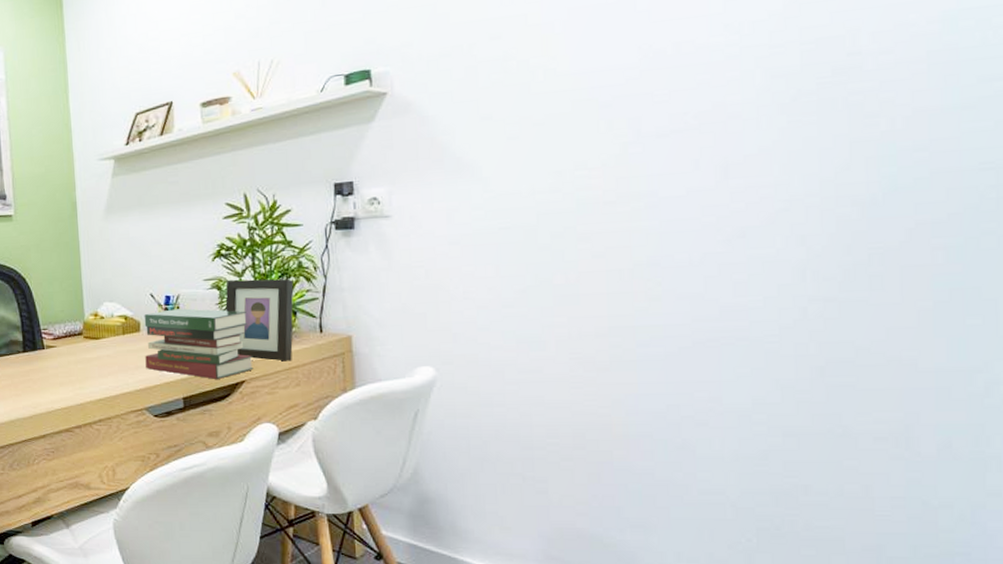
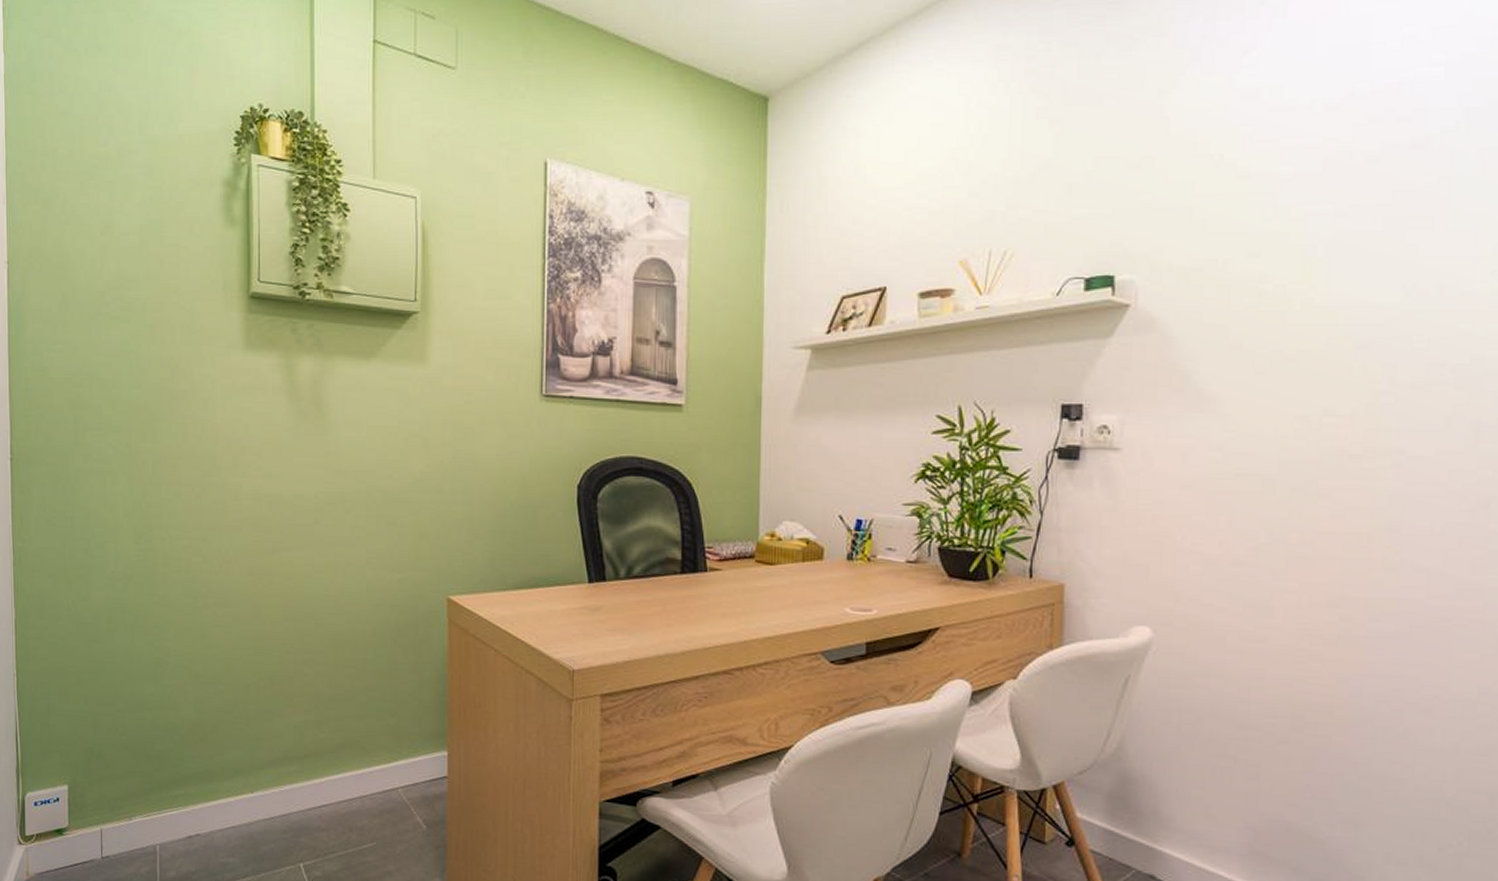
books: present [144,308,254,379] -> none [826,536,951,623]
picture frame: present [225,279,294,362] -> none [925,506,1005,609]

